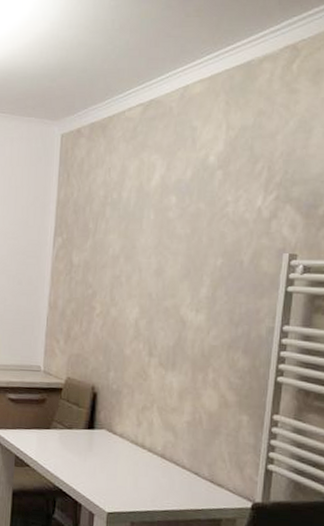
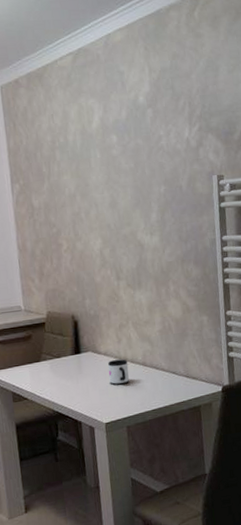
mug: none [120,444,145,474] -> present [107,359,130,386]

